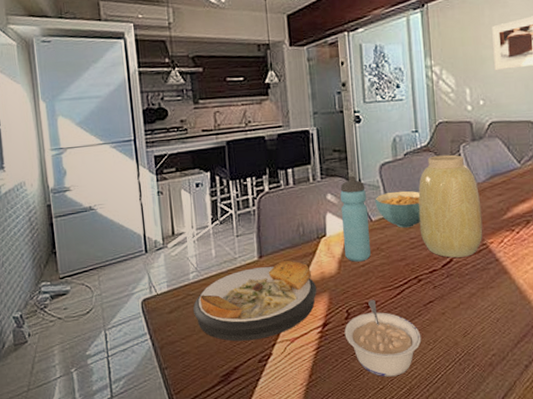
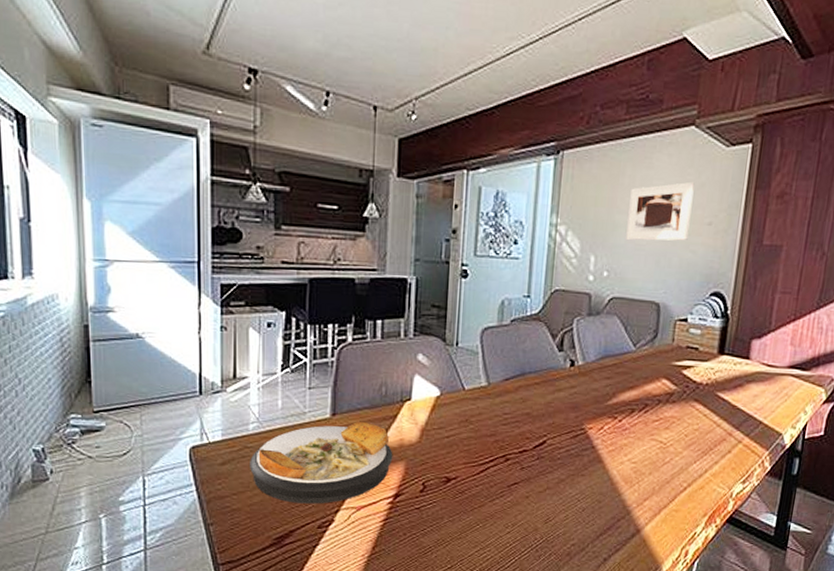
water bottle: present [340,175,371,262] -> none [429,336,462,433]
legume: present [344,300,422,377] -> none [417,474,500,557]
cereal bowl: present [375,191,420,228] -> none [471,360,521,402]
vase: present [418,154,483,258] -> none [515,326,586,440]

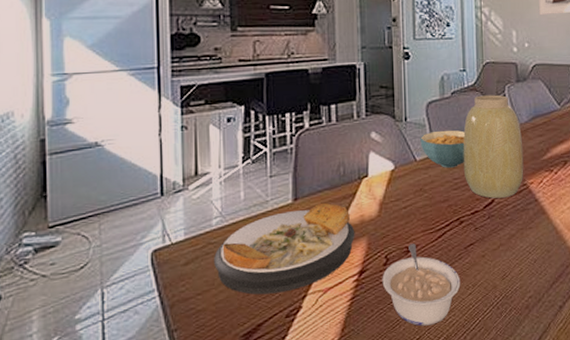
legume: none [417,474,500,557] -> present [382,243,461,326]
cereal bowl: none [471,360,521,402] -> present [420,130,465,168]
vase: none [515,326,586,440] -> present [463,95,524,199]

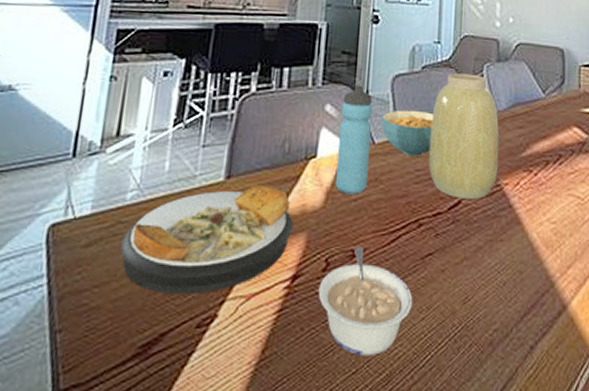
water bottle: none [385,113,413,204] -> present [336,84,373,195]

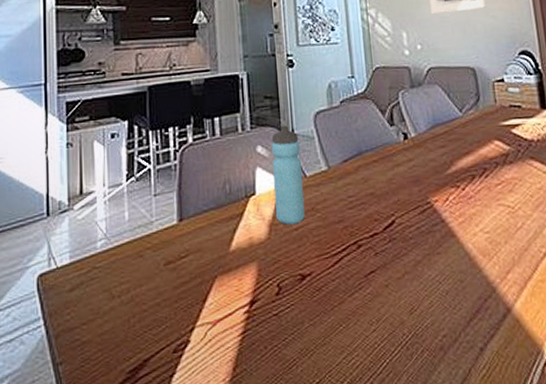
plate: present [120,185,294,295] -> none [99,224,244,326]
legume: present [318,246,413,356] -> none [275,270,363,368]
cereal bowl: present [381,110,433,156] -> none [309,142,359,185]
vase: present [428,73,500,199] -> none [356,102,426,219]

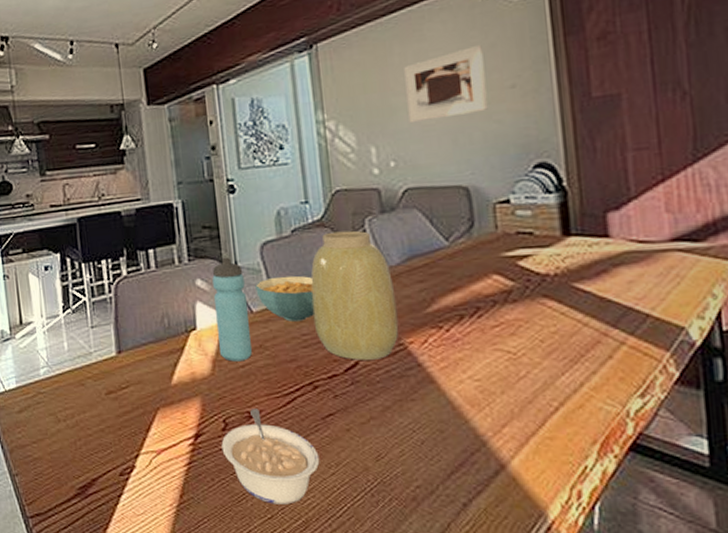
legume: none [275,270,363,368] -> present [221,408,320,505]
cereal bowl: none [309,142,359,185] -> present [255,275,314,322]
vase: none [356,102,426,219] -> present [310,230,399,360]

